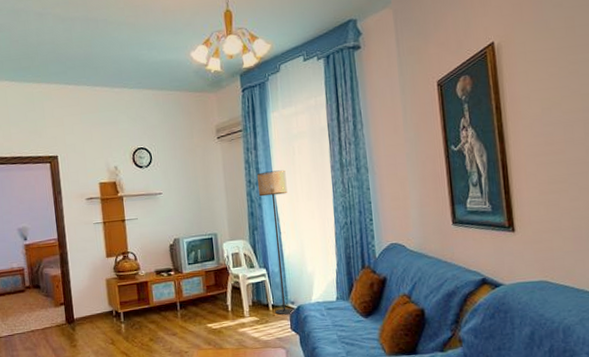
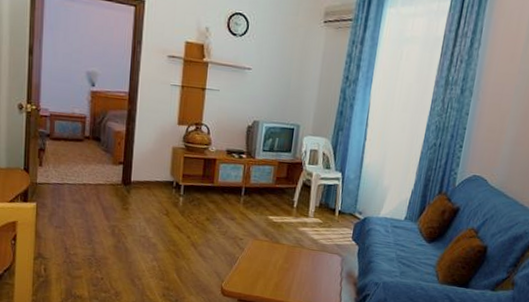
floor lamp: present [256,170,295,315] -> none [340,70,387,224]

